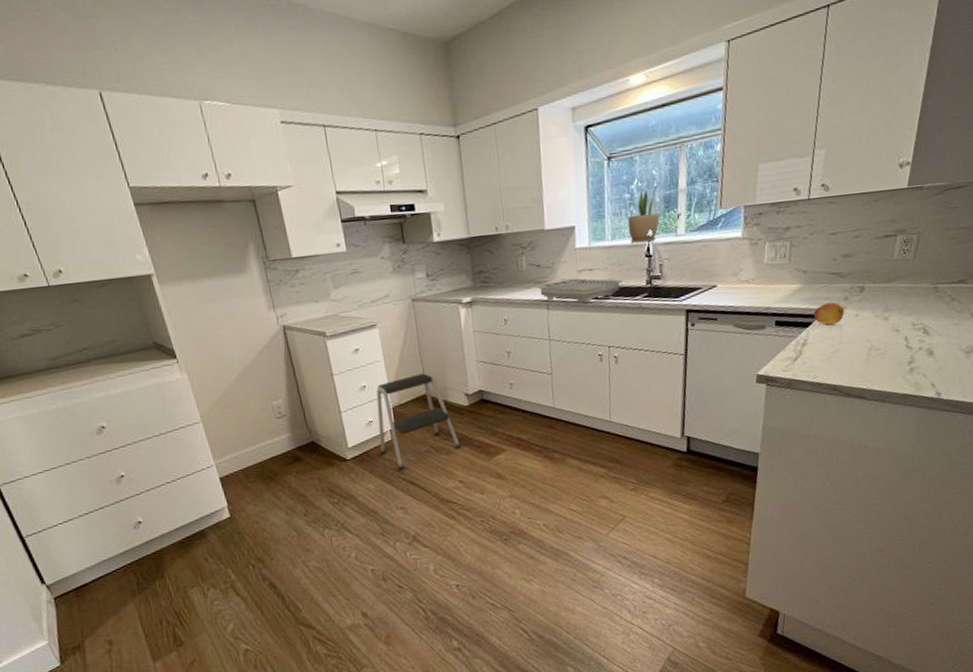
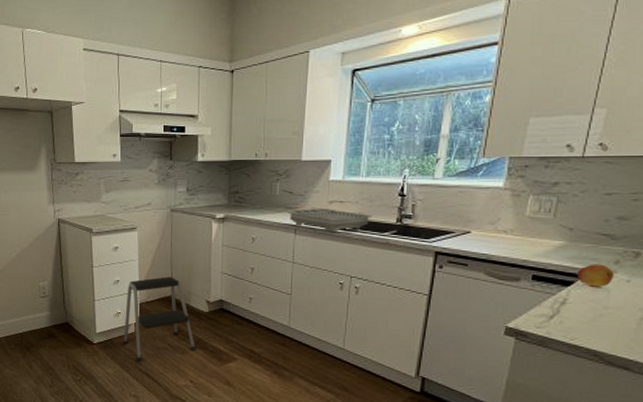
potted plant: present [627,183,660,244] -> none [384,127,420,182]

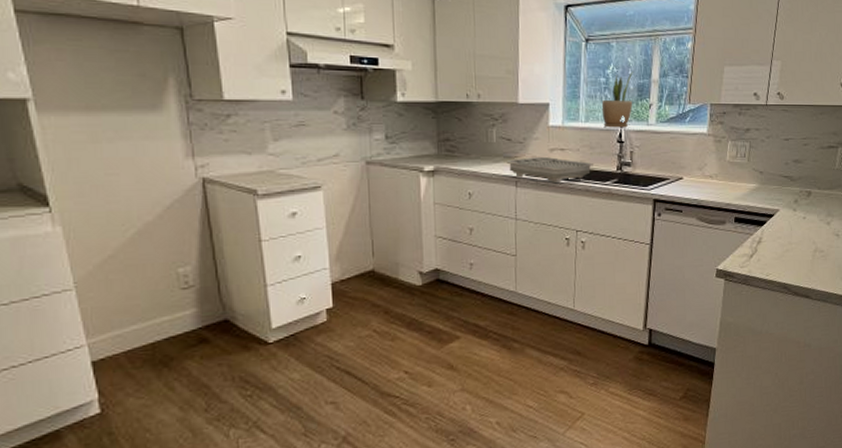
step stool: present [122,276,196,361] -> none [310,246,410,358]
potted plant: none [384,127,420,182] -> present [601,71,633,128]
fruit: present [576,264,615,287] -> none [767,204,795,225]

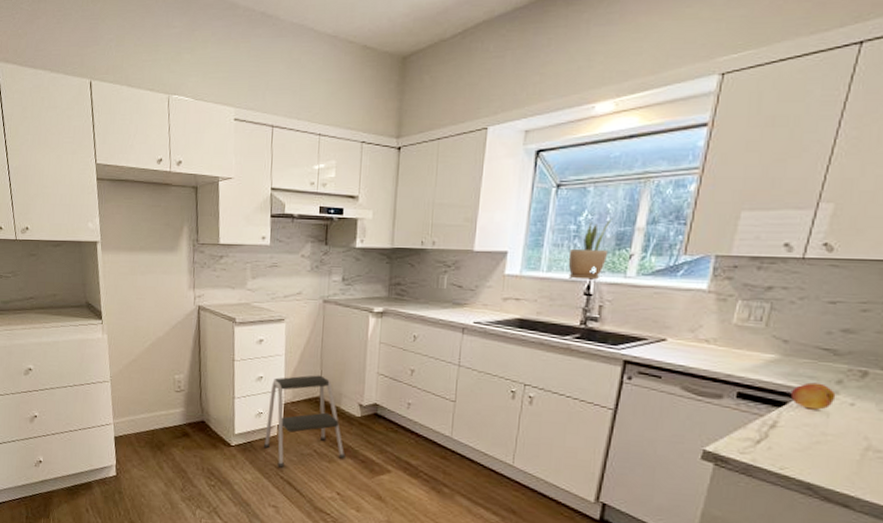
step stool: none [310,246,410,358] -> present [263,375,346,468]
dish rack: present [506,157,593,183] -> none [455,305,552,333]
fruit: none [767,204,795,225] -> present [790,382,836,410]

